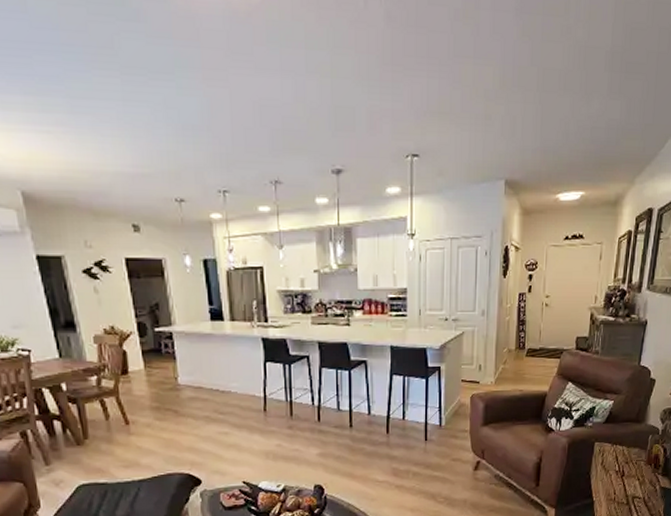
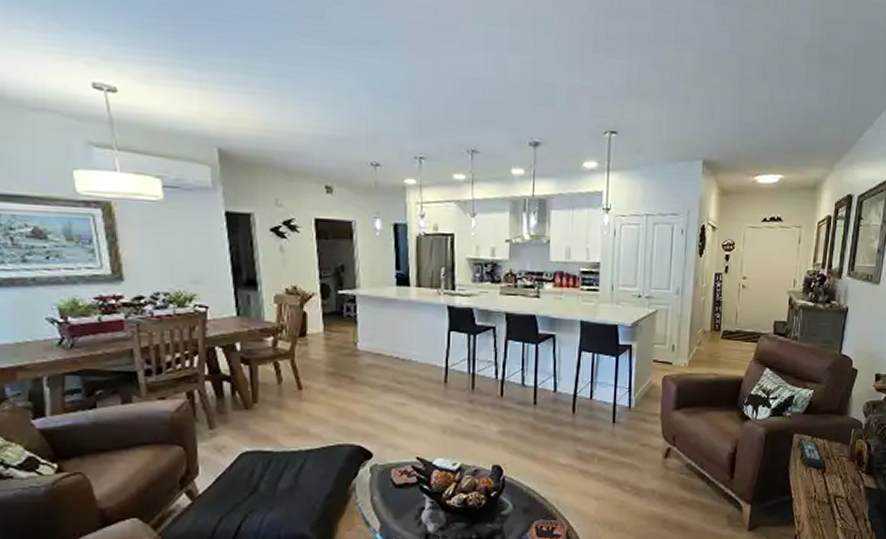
remote control: none [599,446,623,473] -> present [798,438,824,469]

